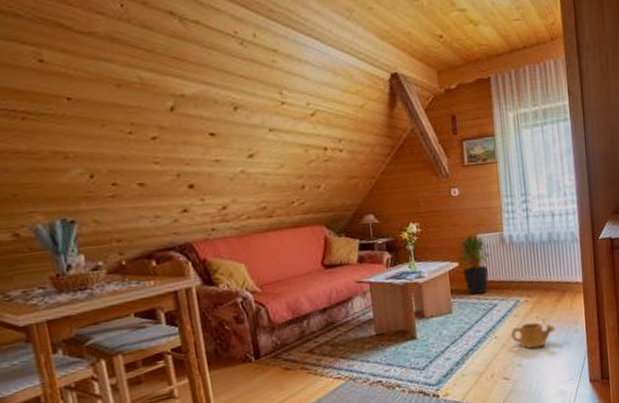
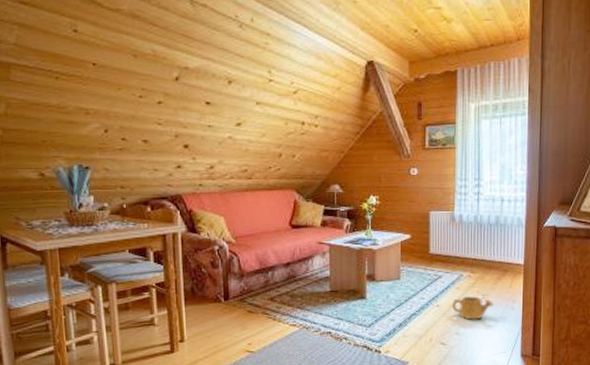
potted plant: present [456,234,491,295] -> none [408,210,441,265]

